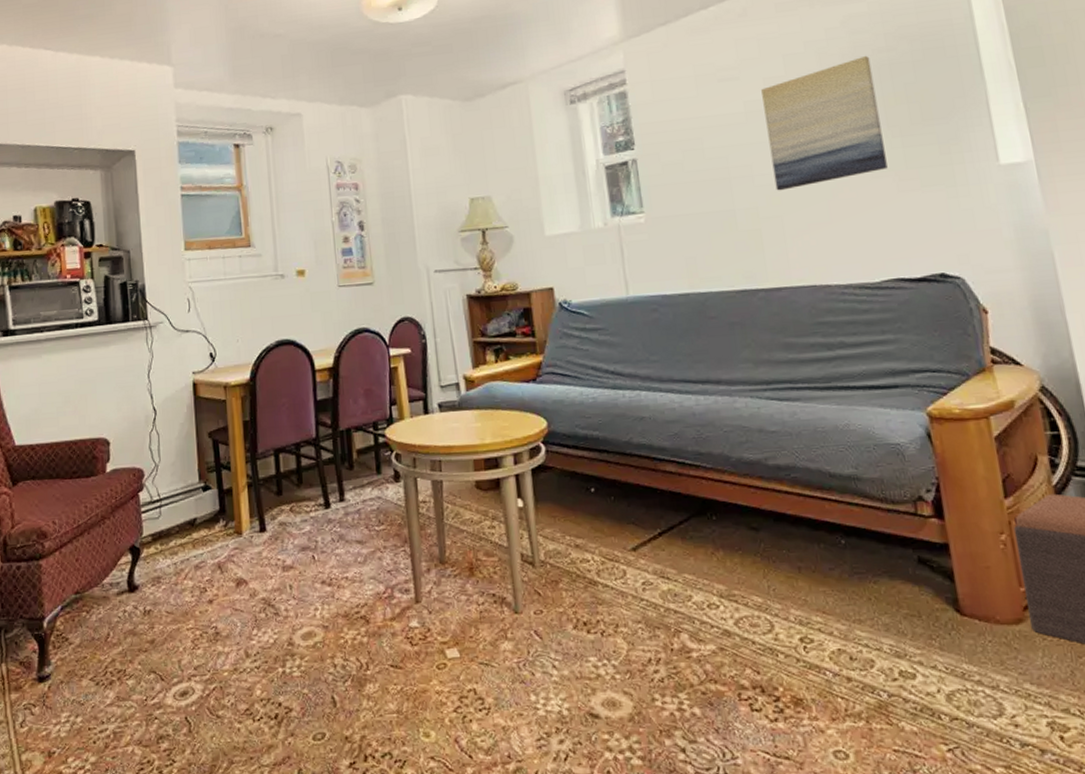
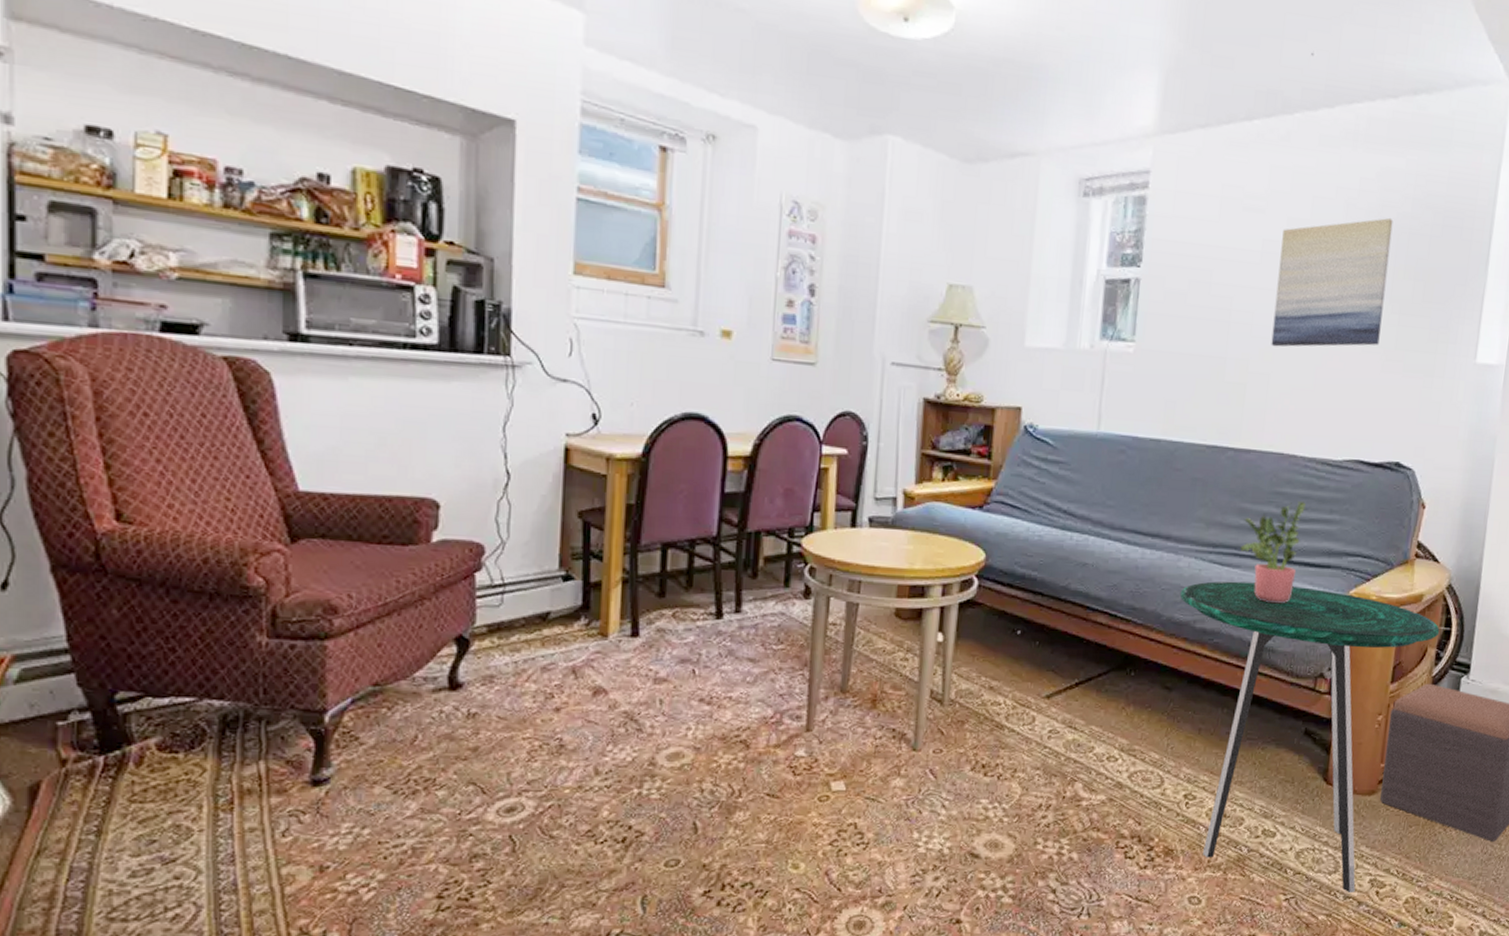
side table: none [743,410,1047,740] -> present [1179,581,1440,894]
potted plant: none [791,327,863,431] -> present [1240,501,1306,604]

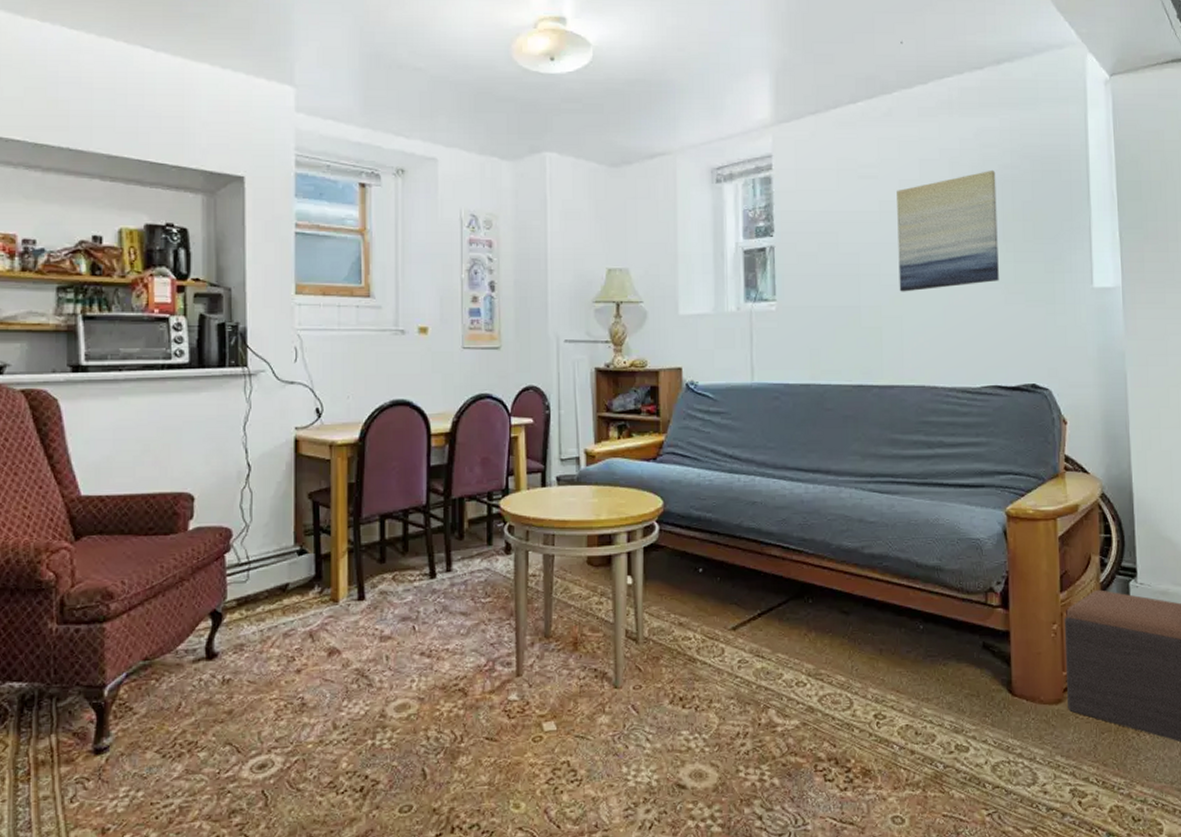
side table: present [1179,581,1440,894] -> none [845,507,1101,805]
potted plant: present [1240,501,1306,604] -> none [896,428,953,525]

